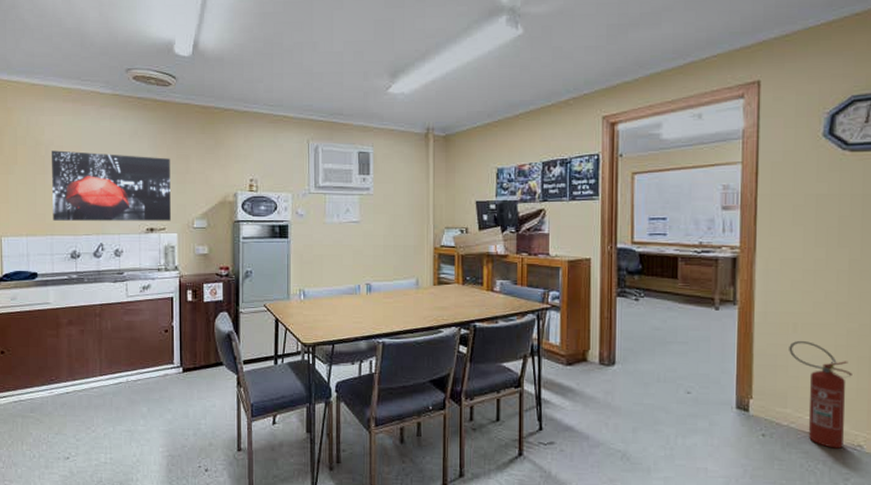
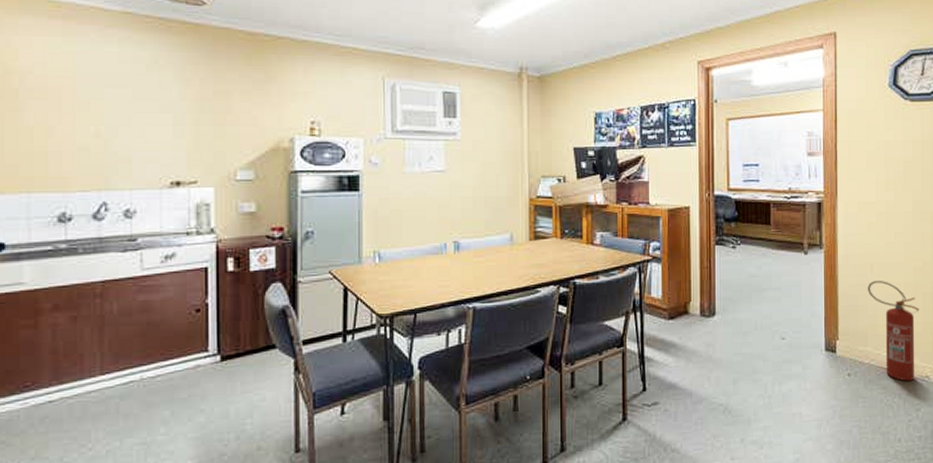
wall art: present [52,150,171,221] -> none [30,81,205,173]

